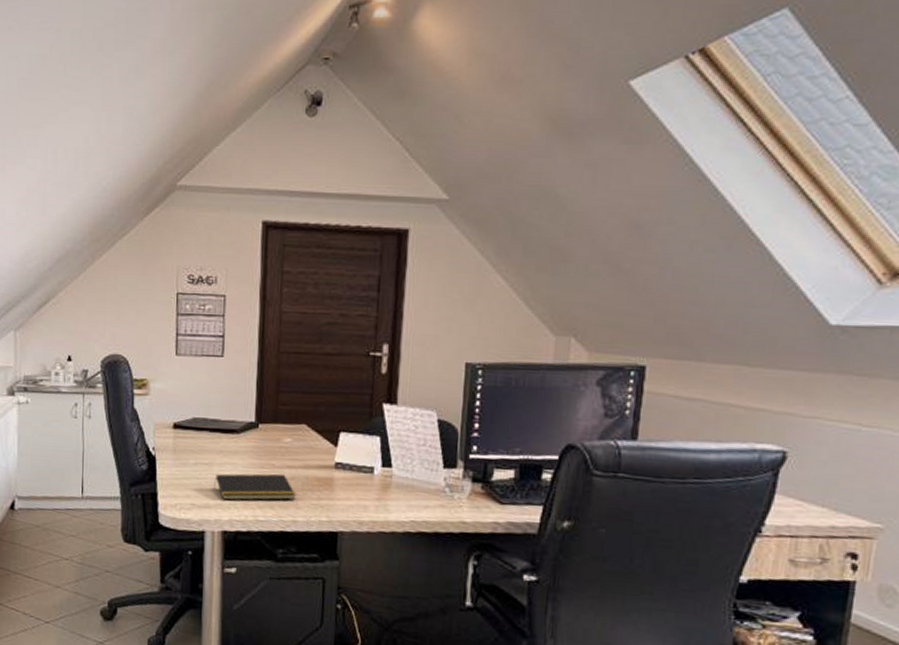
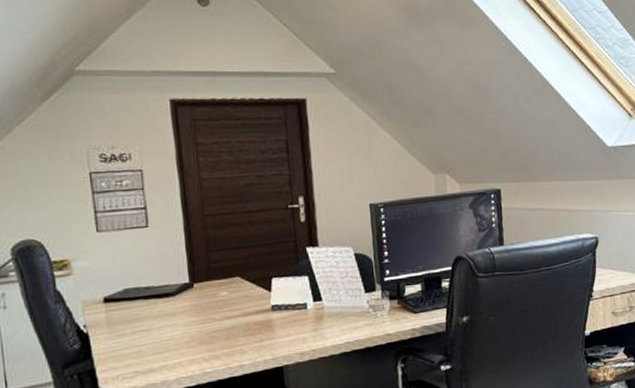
notepad: present [214,473,297,501] -> none [155,325,240,361]

